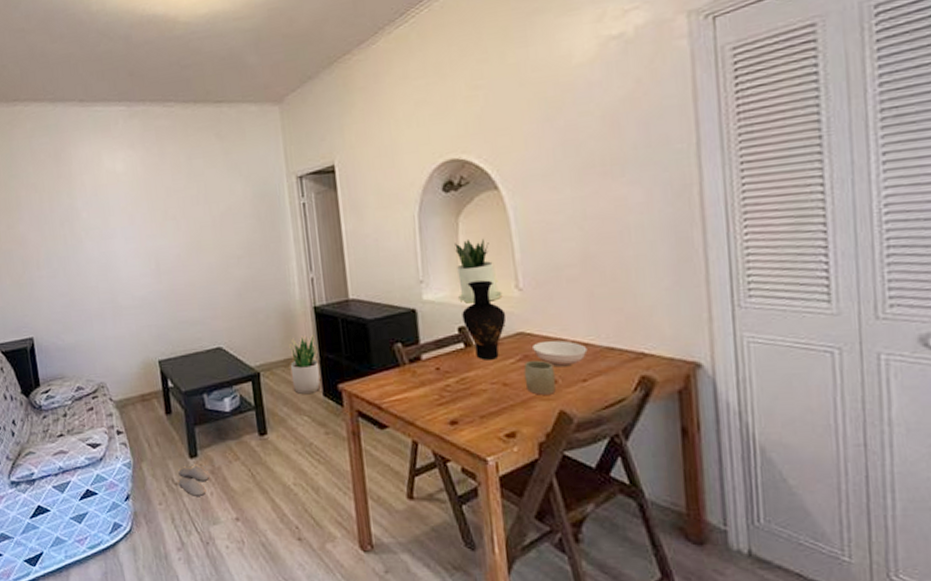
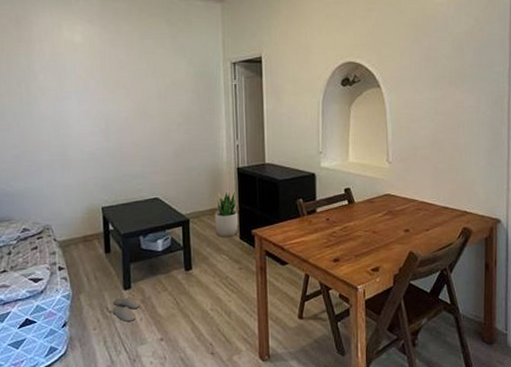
planter: present [453,238,503,304] -> none [345,122,377,171]
vase: present [462,280,506,360] -> none [348,154,379,214]
mug: present [523,360,557,395] -> none [388,214,409,240]
bowl: present [533,340,588,367] -> none [395,201,431,220]

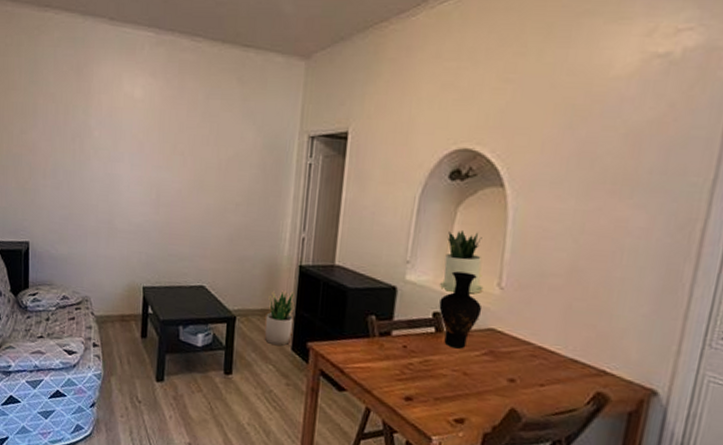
slippers: present [112,296,141,322] -> none [142,388,172,417]
planter: none [345,122,377,171] -> present [439,229,484,294]
vase: none [348,154,379,214] -> present [439,271,483,349]

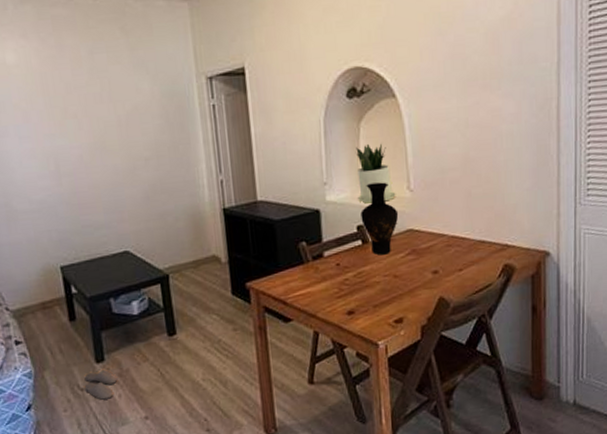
slippers: none [142,388,172,417] -> present [84,370,118,400]
planter: present [264,292,295,346] -> none [199,236,229,295]

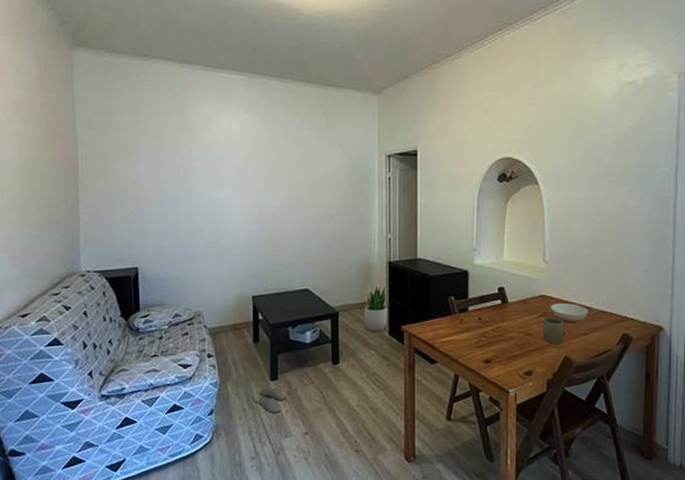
planter: none [199,236,229,295] -> present [364,284,388,333]
planter: present [355,143,396,204] -> none [500,220,533,270]
vase: present [360,182,399,255] -> none [502,253,534,314]
mug: none [411,253,438,285] -> present [542,317,565,344]
bowl: none [420,235,464,259] -> present [551,304,589,324]

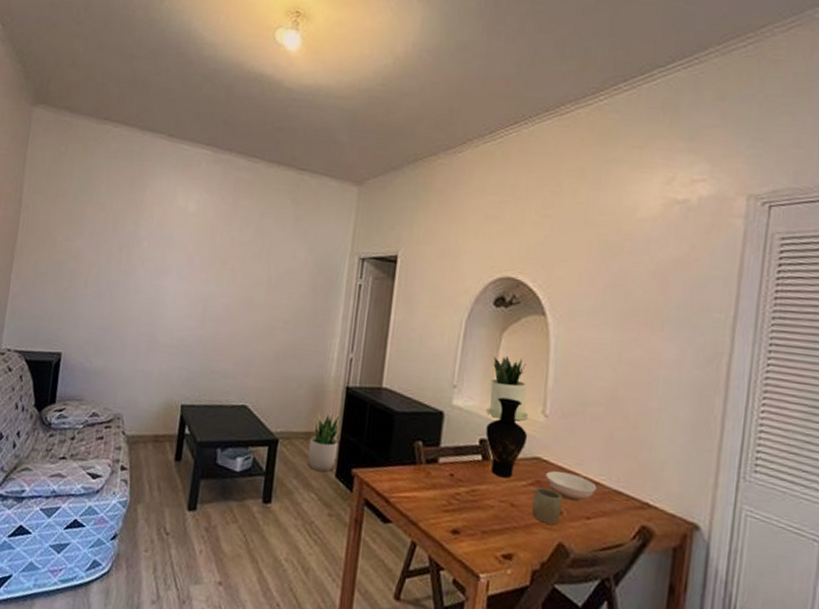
slippers: present [258,387,287,413] -> none [170,518,204,552]
planter: none [500,220,533,270] -> present [485,355,529,421]
vase: none [502,253,534,314] -> present [485,397,528,479]

